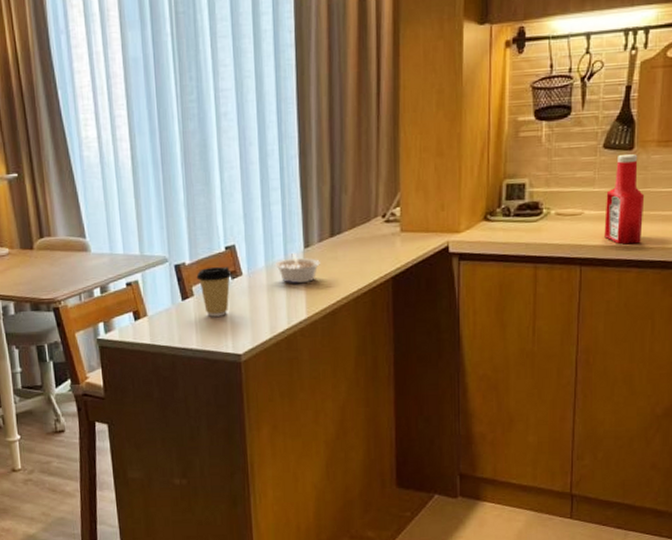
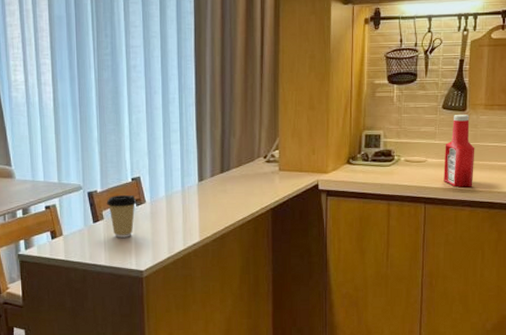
legume: present [274,253,320,284] -> none [173,186,212,212]

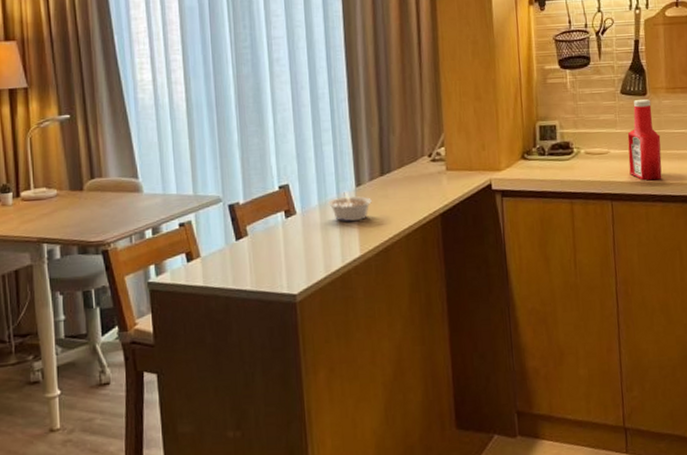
coffee cup: present [106,194,137,238] -> none [250,205,286,257]
legume: none [173,186,212,212] -> present [327,192,372,222]

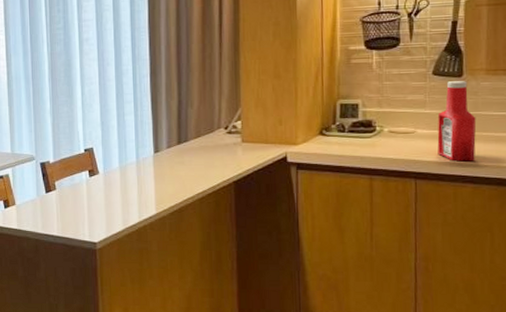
legume: present [327,192,372,222] -> none [127,157,168,184]

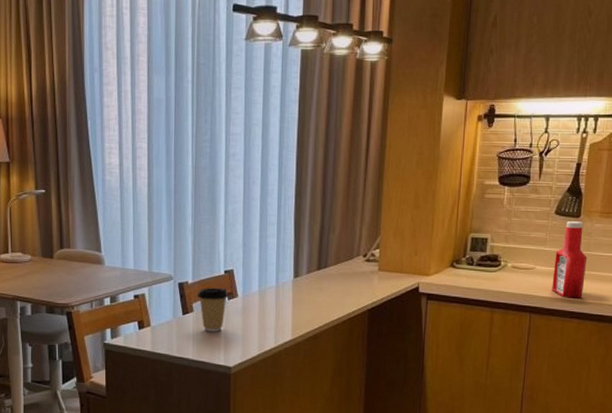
coffee cup: none [58,165,90,208] -> present [197,287,229,332]

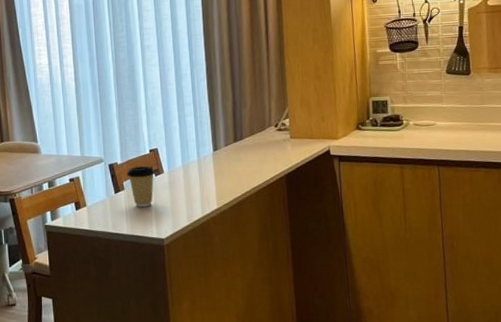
ketchup bottle: present [552,221,588,298] -> none [452,78,485,149]

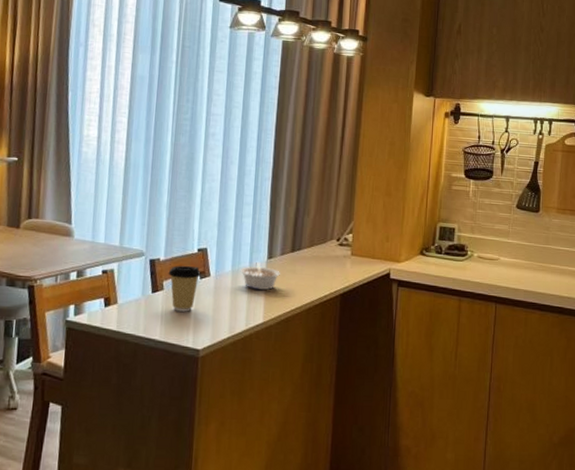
legume: none [189,155,227,180] -> present [240,262,280,291]

